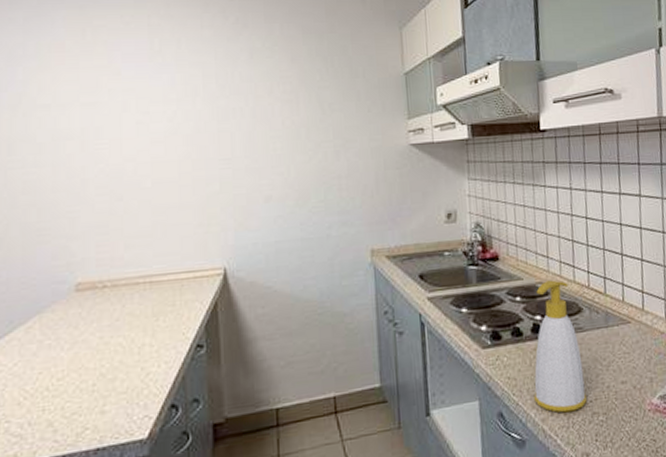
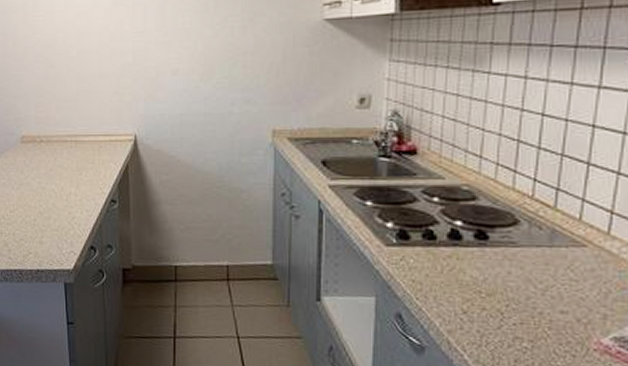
soap bottle: present [533,280,587,413] -> none [441,183,510,331]

